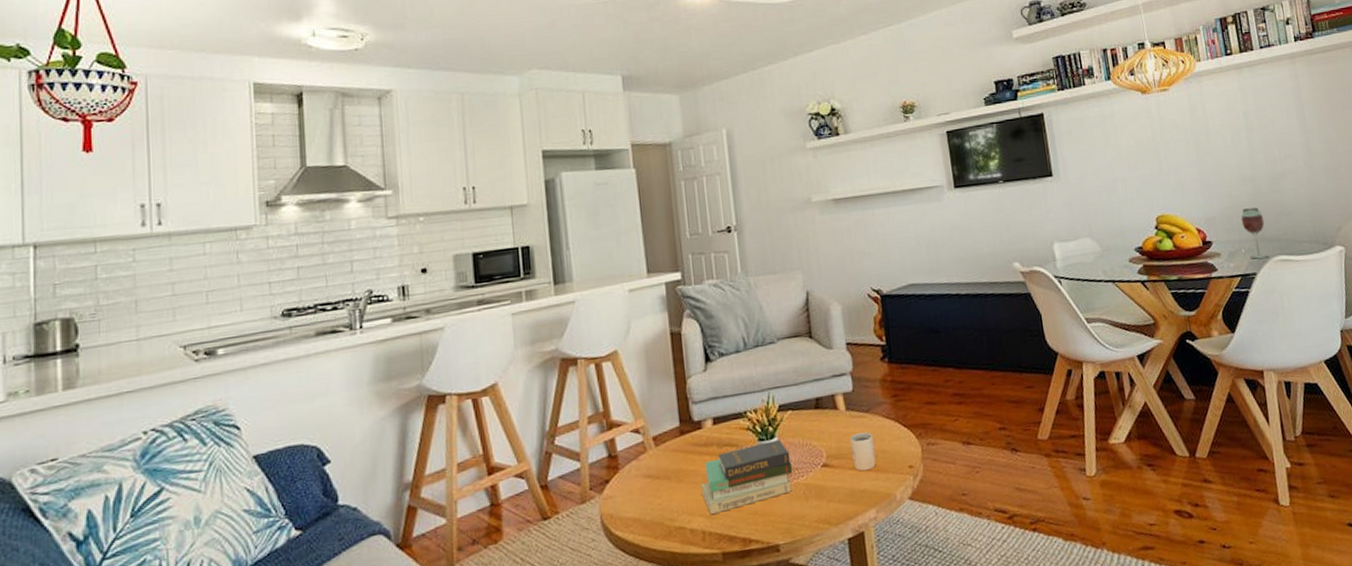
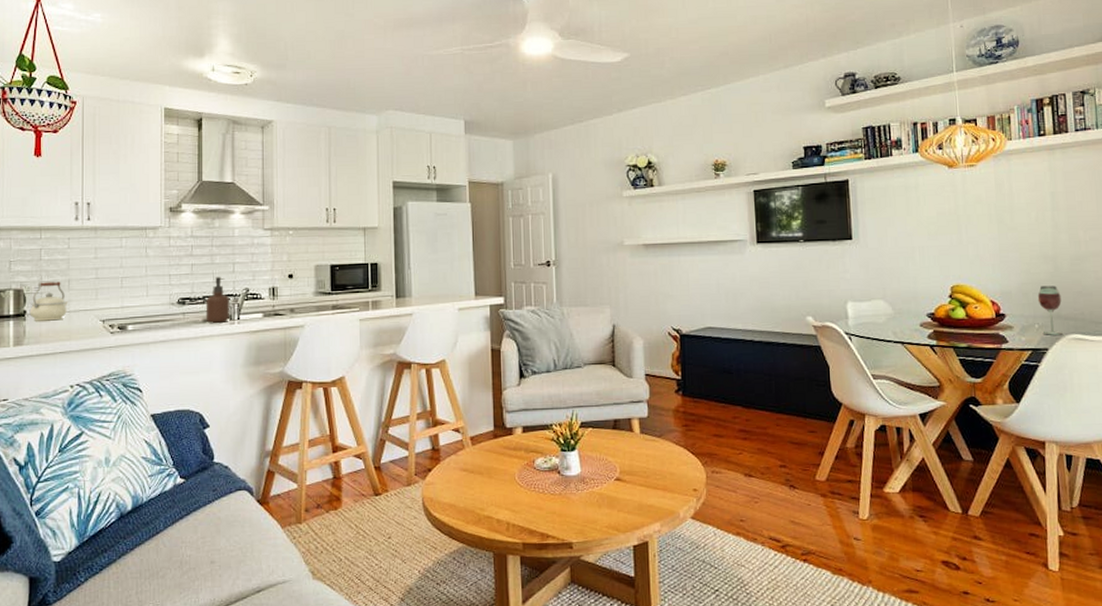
kettle: none [84,303,136,356] -> present [30,281,68,321]
soap dispenser: none [318,278,350,336] -> present [205,276,230,323]
books: present [700,440,793,516] -> none [508,452,589,510]
mug: present [850,432,877,472] -> none [642,455,664,489]

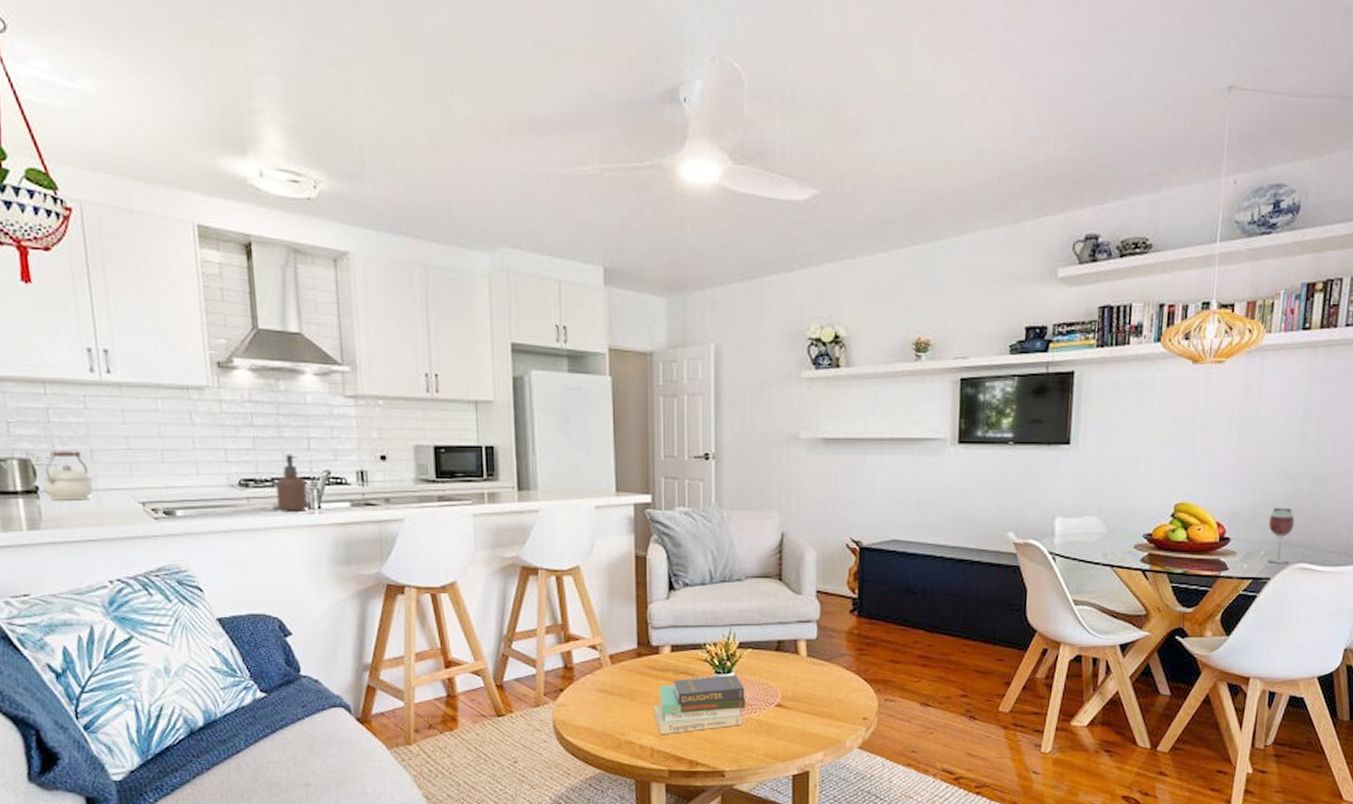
books: none [508,452,589,510] -> present [653,675,746,735]

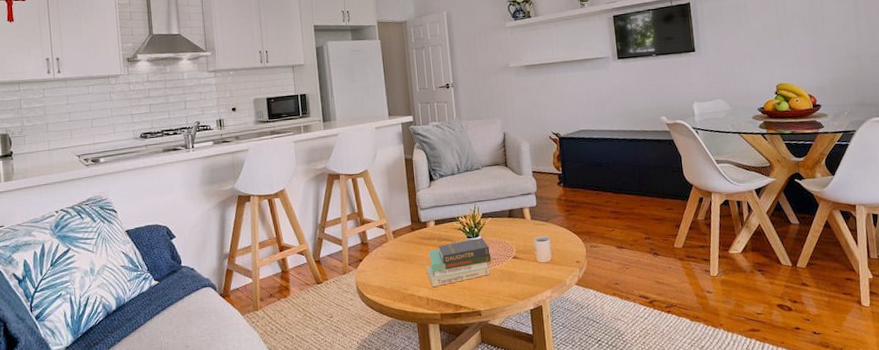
kettle: present [43,451,94,501] -> none [15,125,48,160]
soap dispenser: present [275,454,308,511] -> none [164,113,185,152]
mug: none [807,680,832,716] -> present [533,236,553,263]
wineglass: present [1268,508,1295,563] -> none [846,79,867,120]

